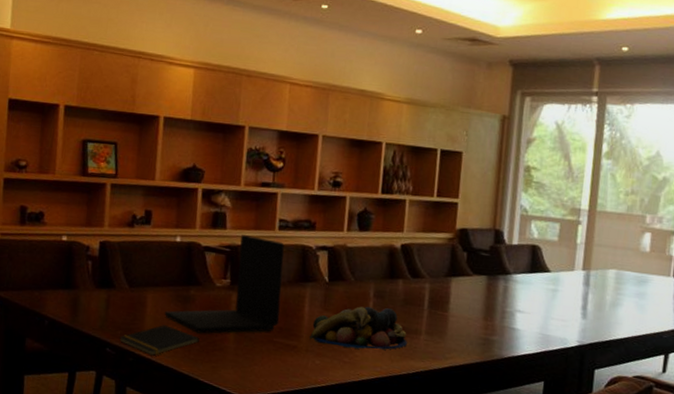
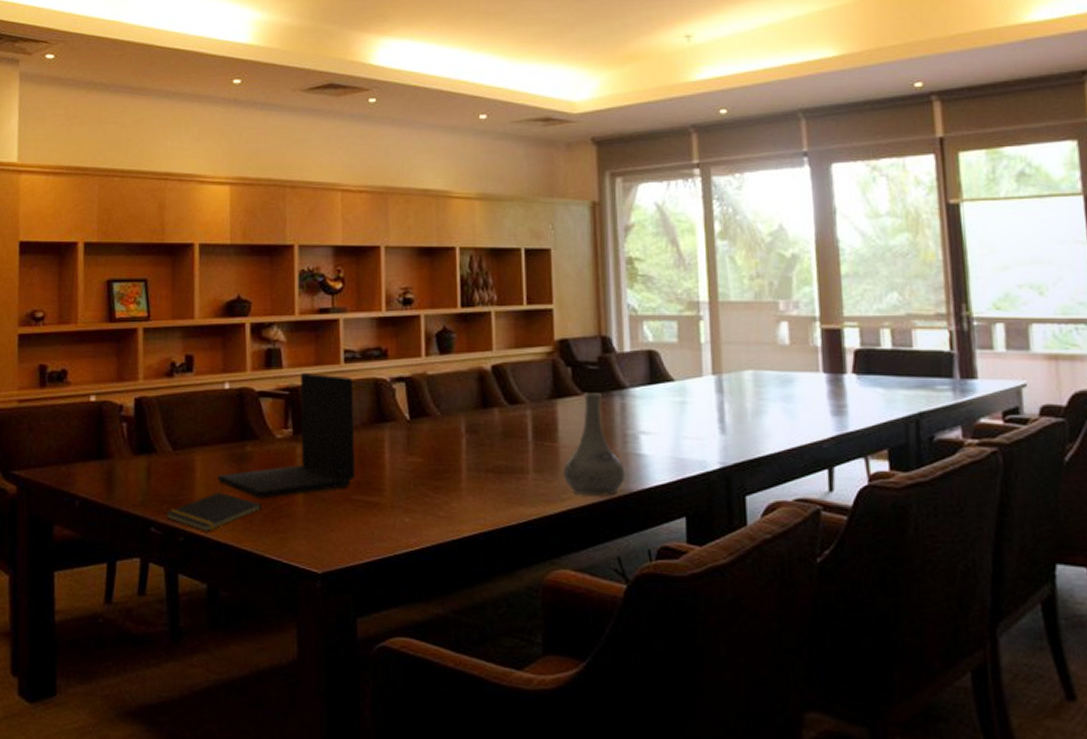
fruit bowl: present [310,306,407,350] -> none [394,444,513,499]
vase: none [449,274,500,359] -> present [562,393,625,496]

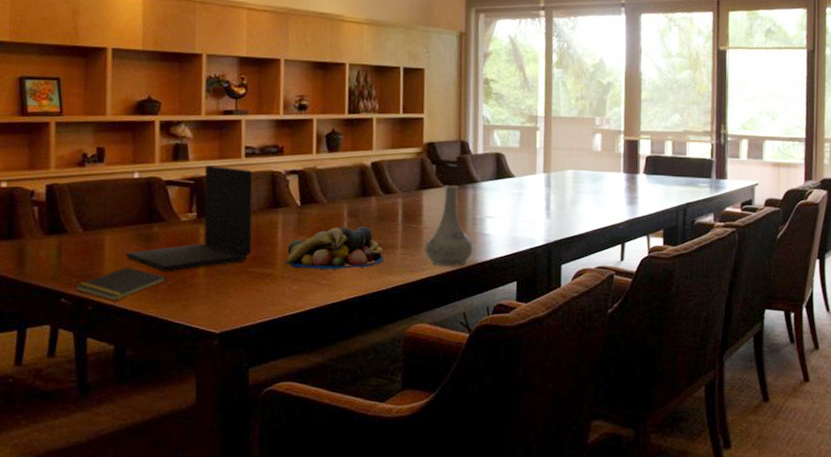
fruit bowl: none [394,444,513,499] -> present [285,226,384,270]

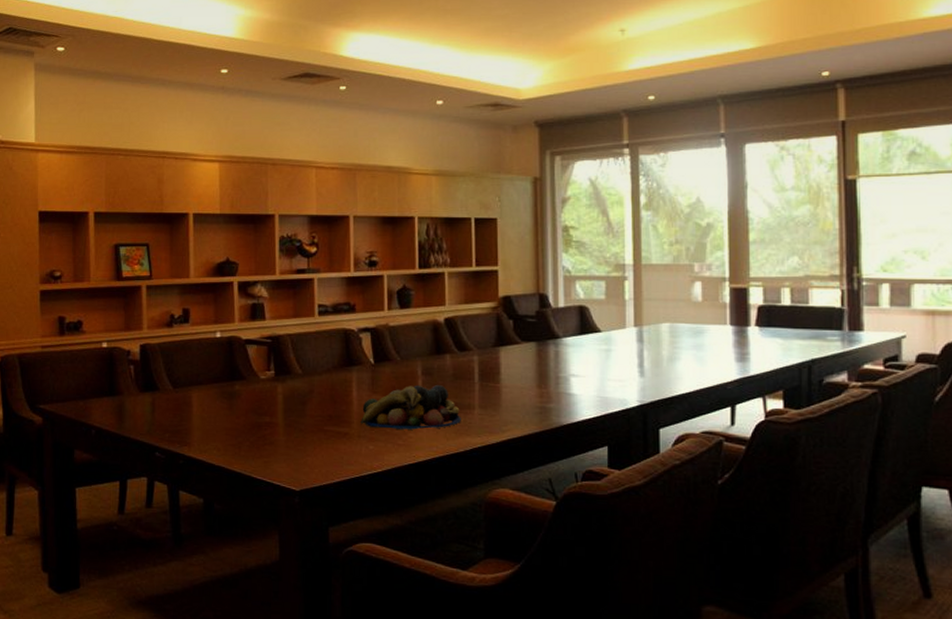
notepad: present [75,267,167,301] -> none [168,423,249,456]
laptop: present [125,165,253,272] -> none [210,324,328,429]
vase: present [424,186,473,266] -> none [503,342,557,428]

